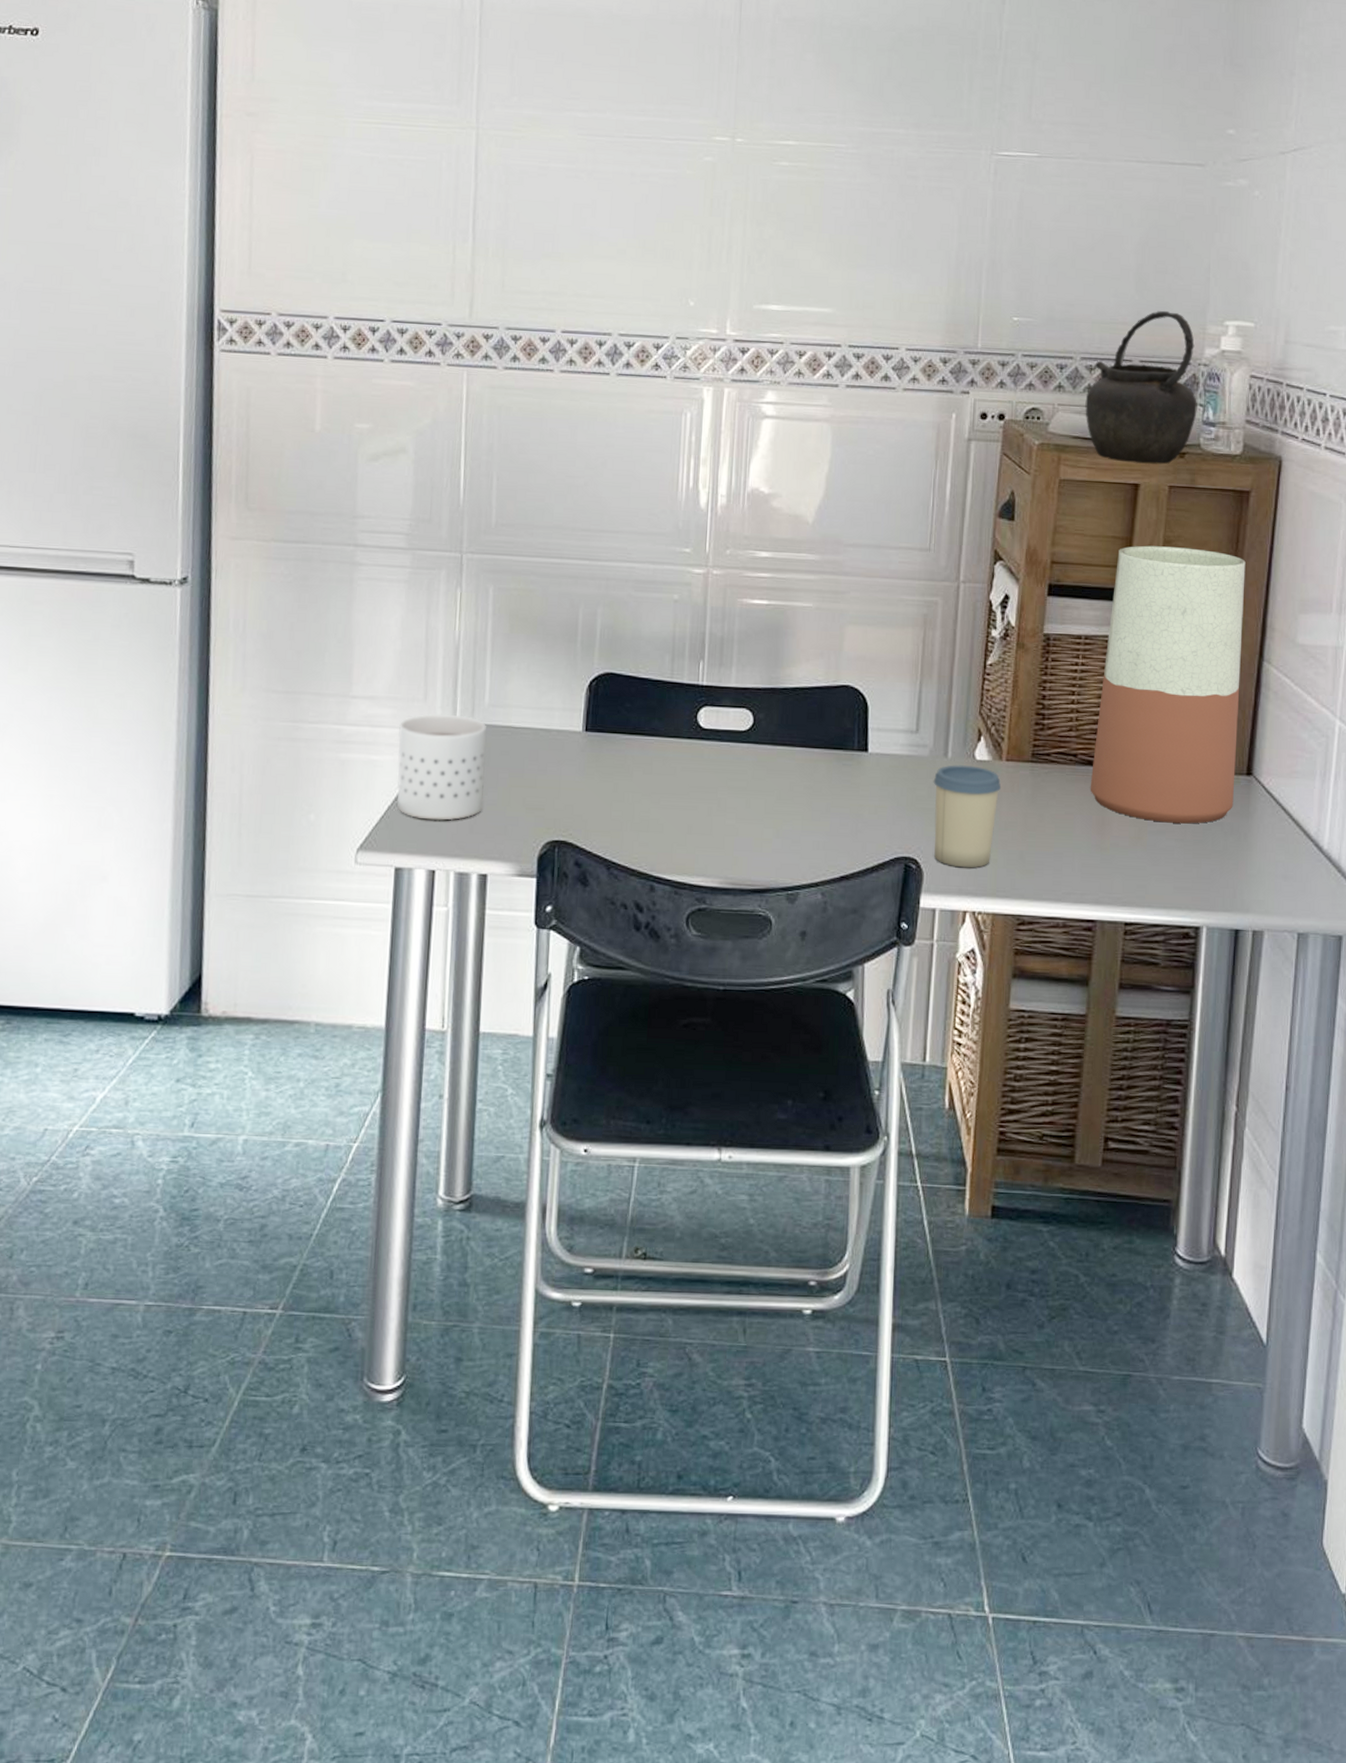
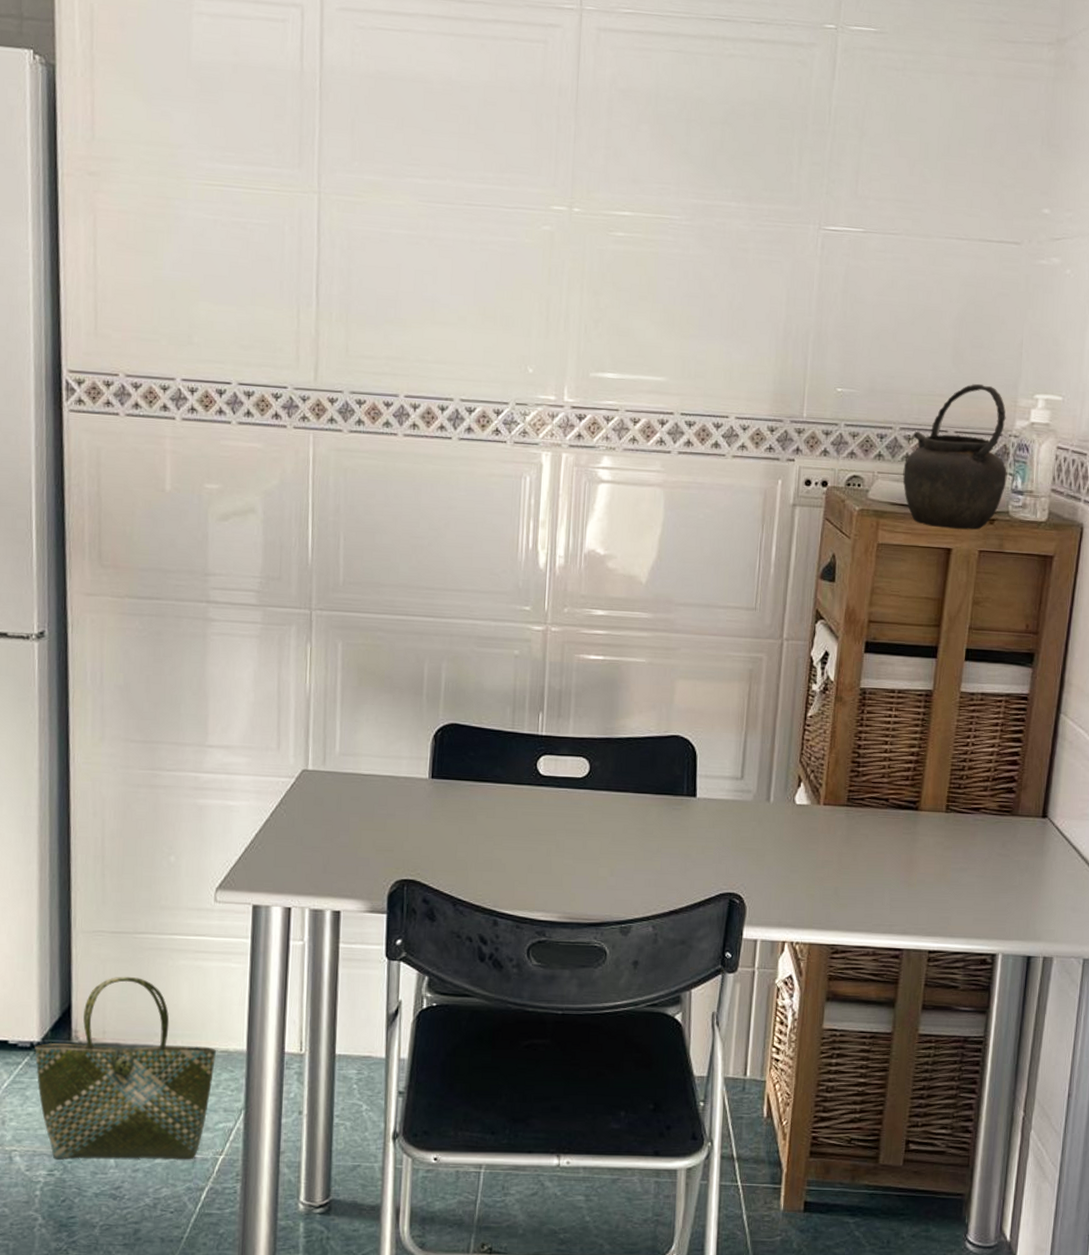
shopping bag: none [162,943,353,1146] -> present [34,976,216,1160]
mug: present [397,713,486,821] -> none [253,762,338,862]
cup: present [933,765,1002,868] -> none [756,809,819,903]
vase: present [1090,545,1246,824] -> none [900,606,1047,862]

